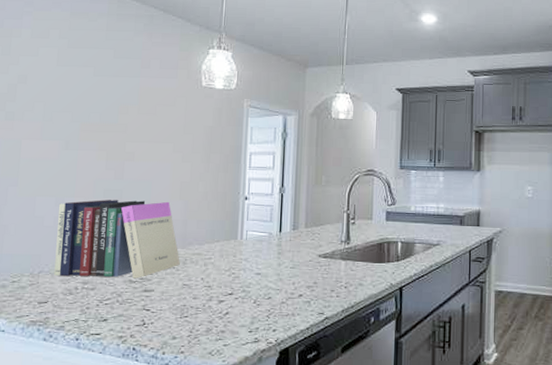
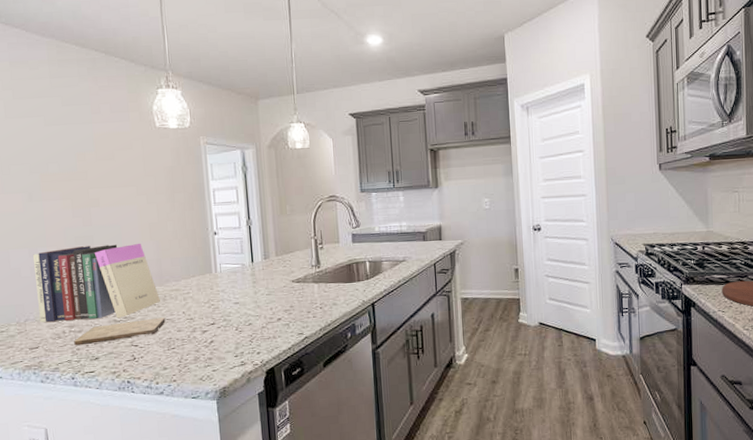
cutting board: none [84,282,182,304] -> present [74,317,166,346]

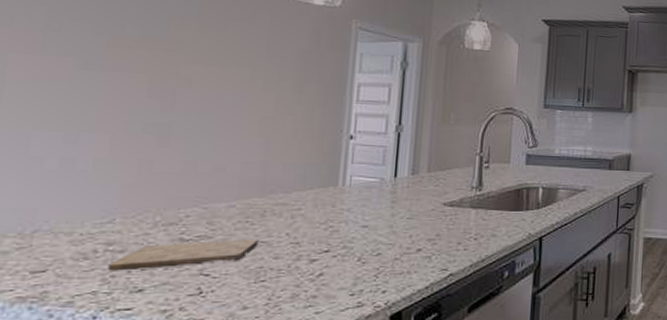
books: present [32,243,160,323] -> none [58,136,257,237]

